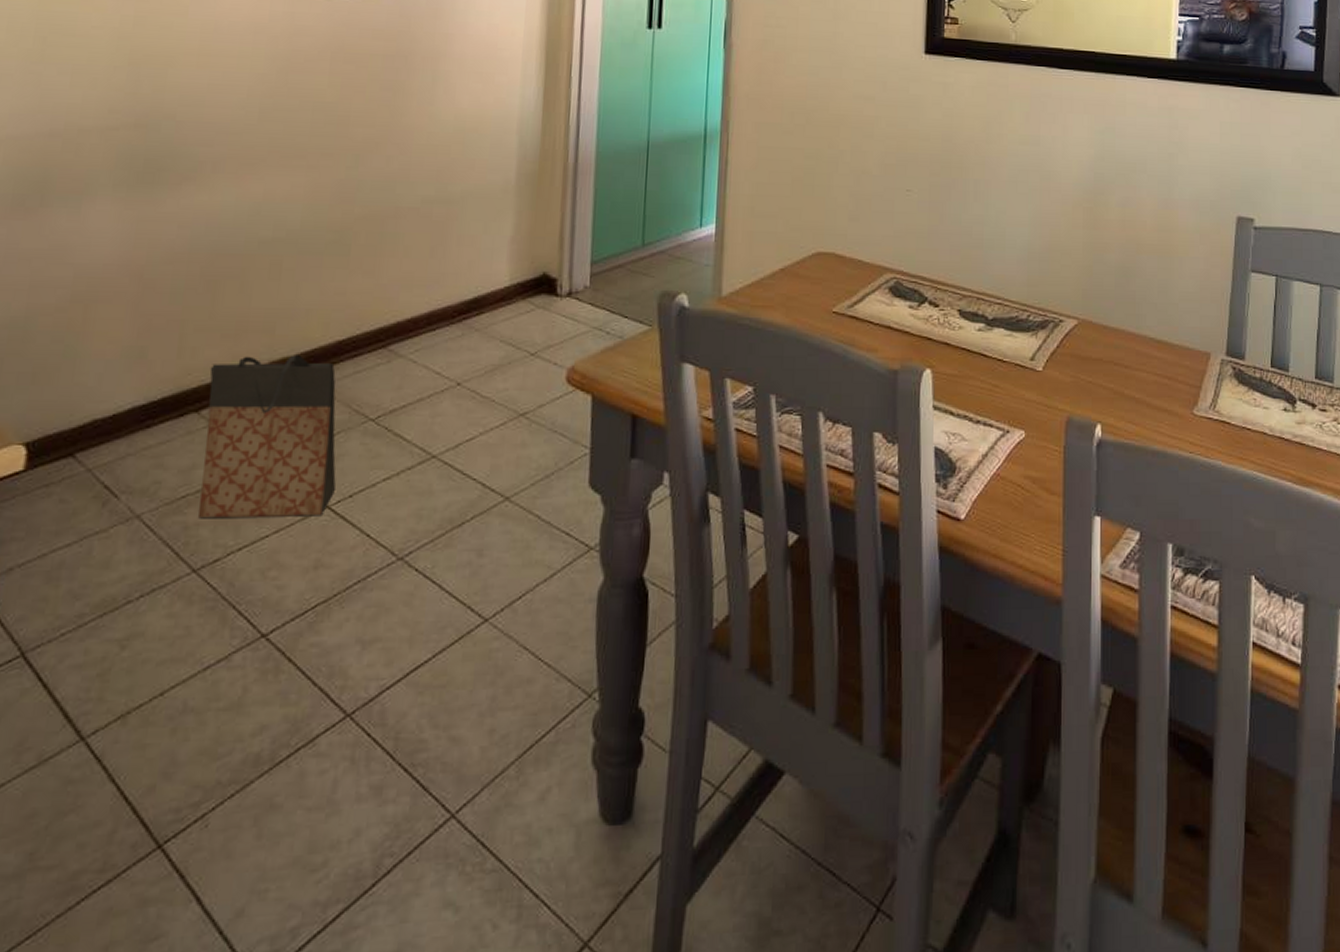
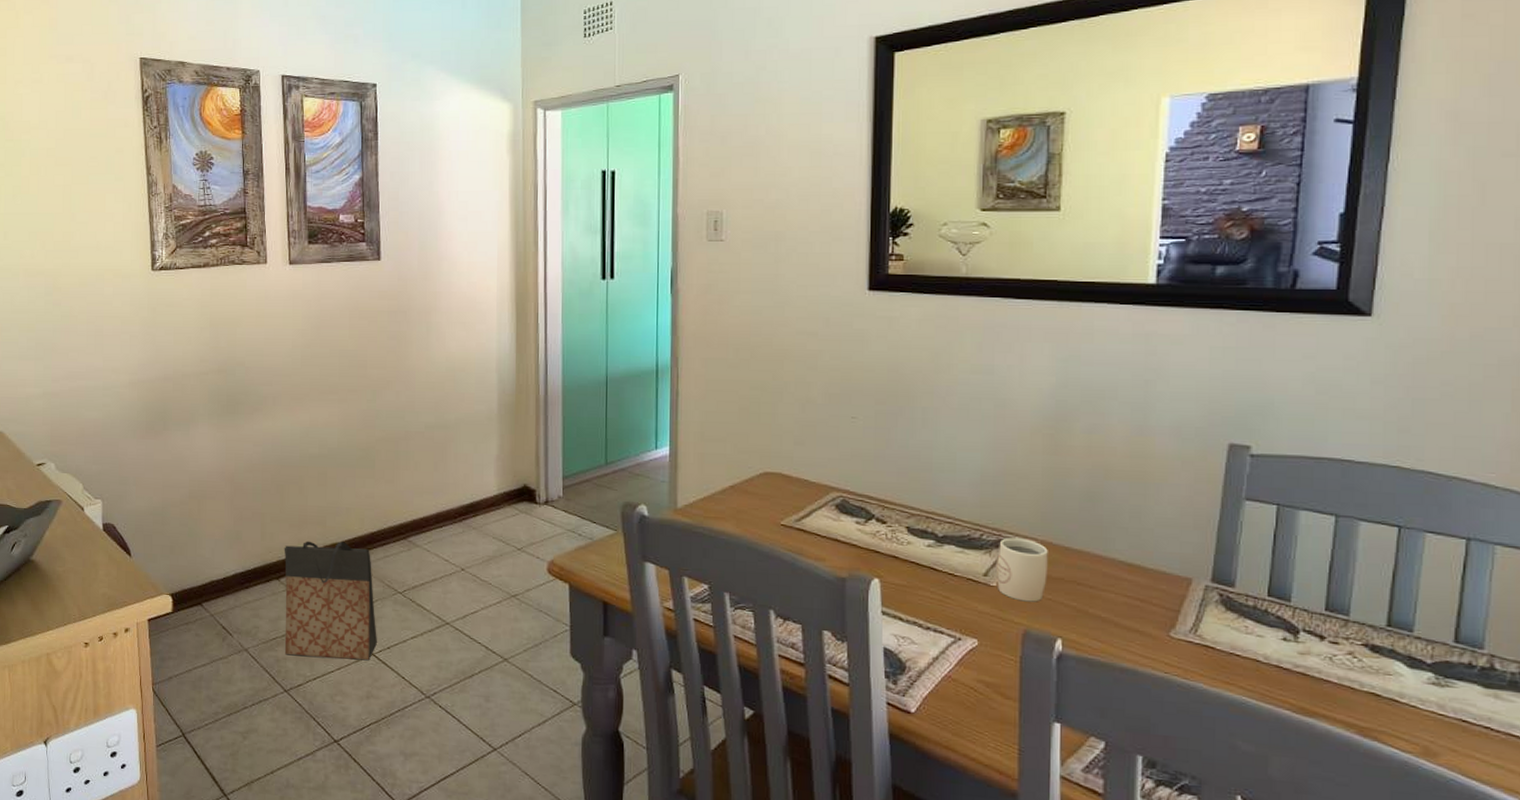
mug: none [1042,318,1088,386] -> present [997,538,1048,602]

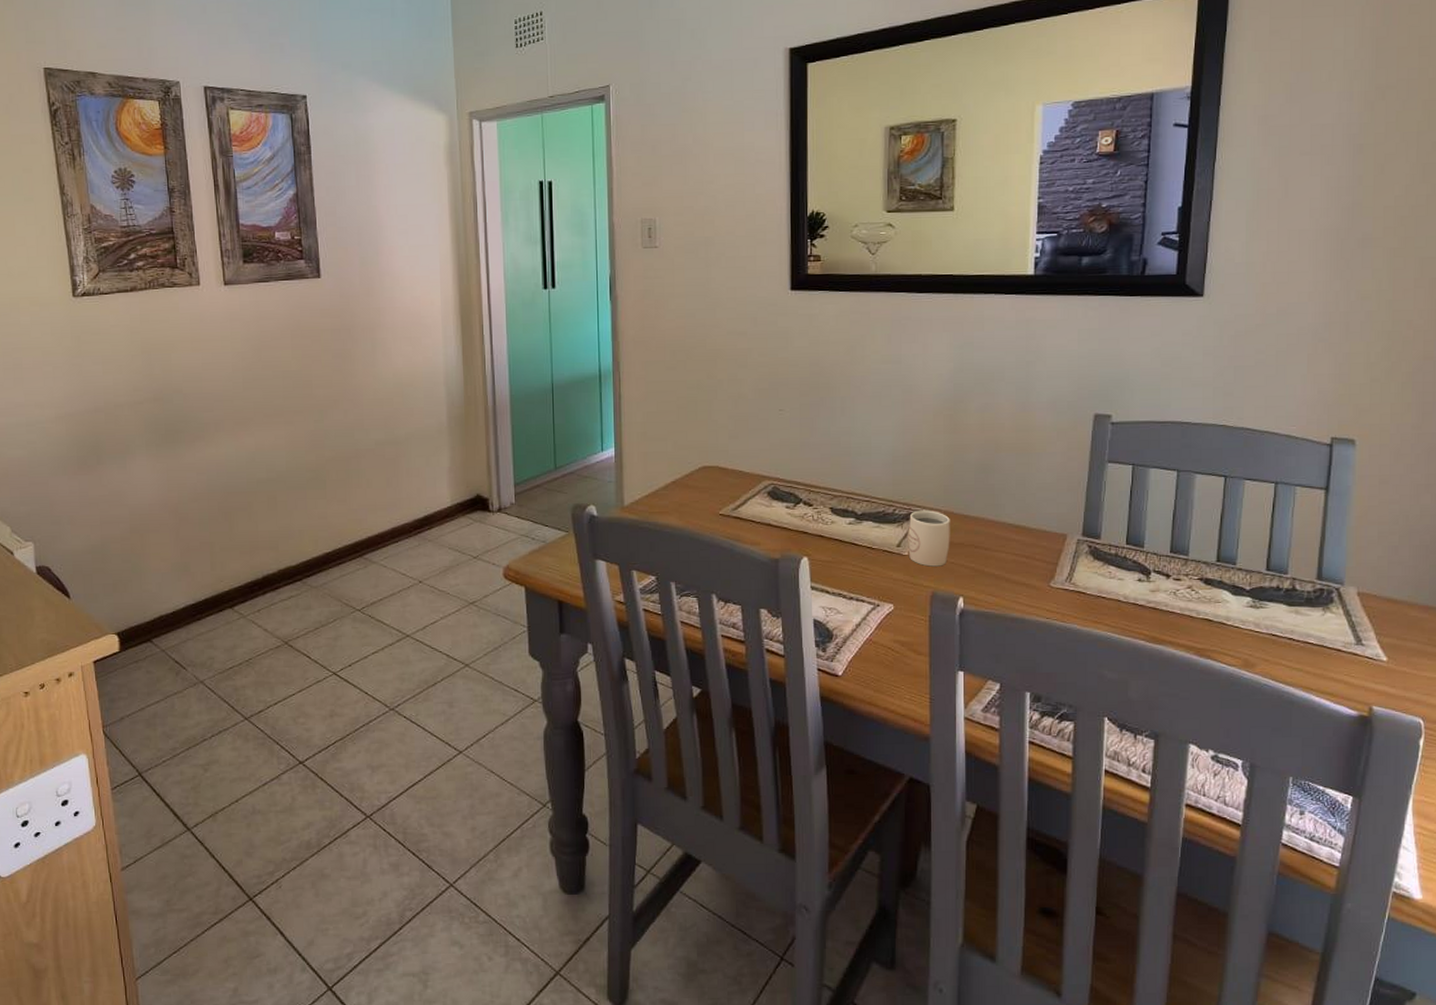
bag: present [284,541,378,661] -> none [235,564,339,683]

